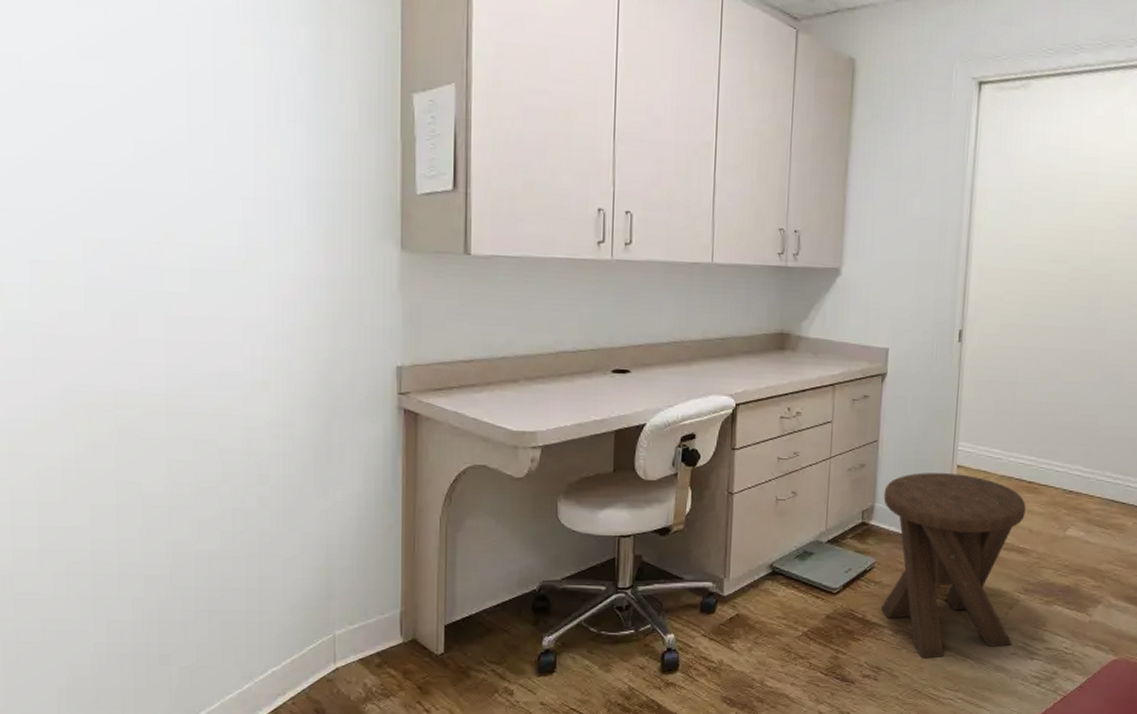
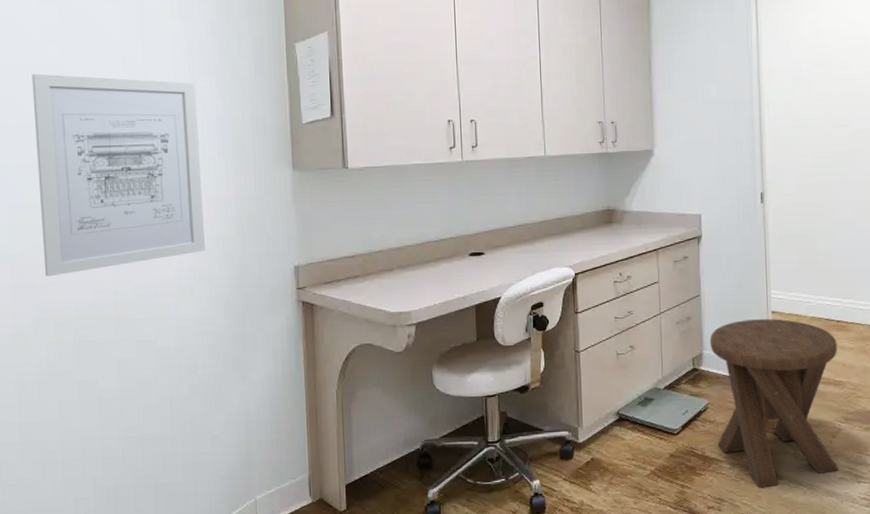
wall art: none [64,95,285,353] -> present [31,73,205,277]

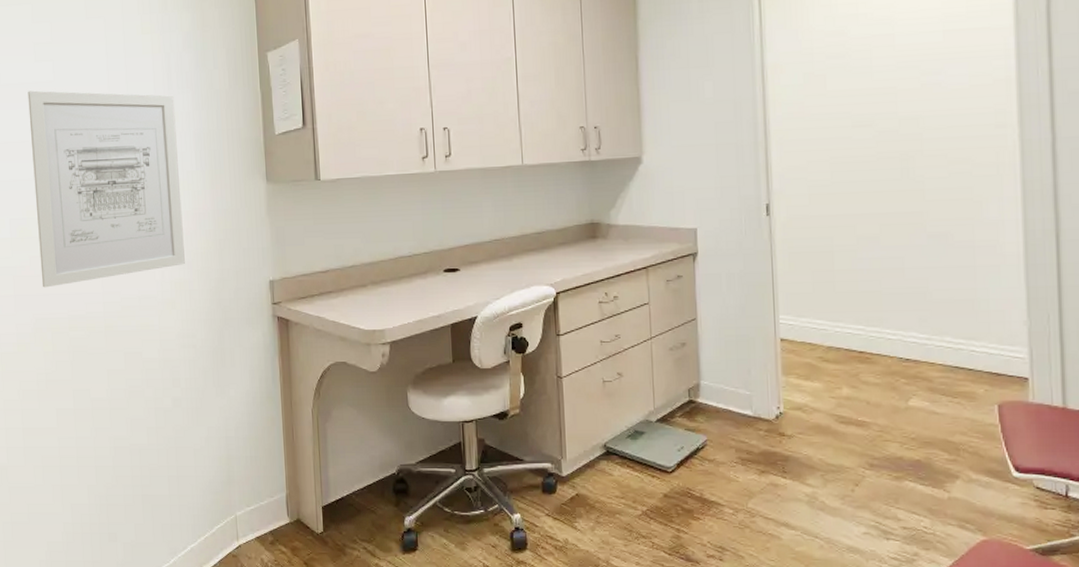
music stool: present [710,319,839,488] -> none [708,347,863,538]

